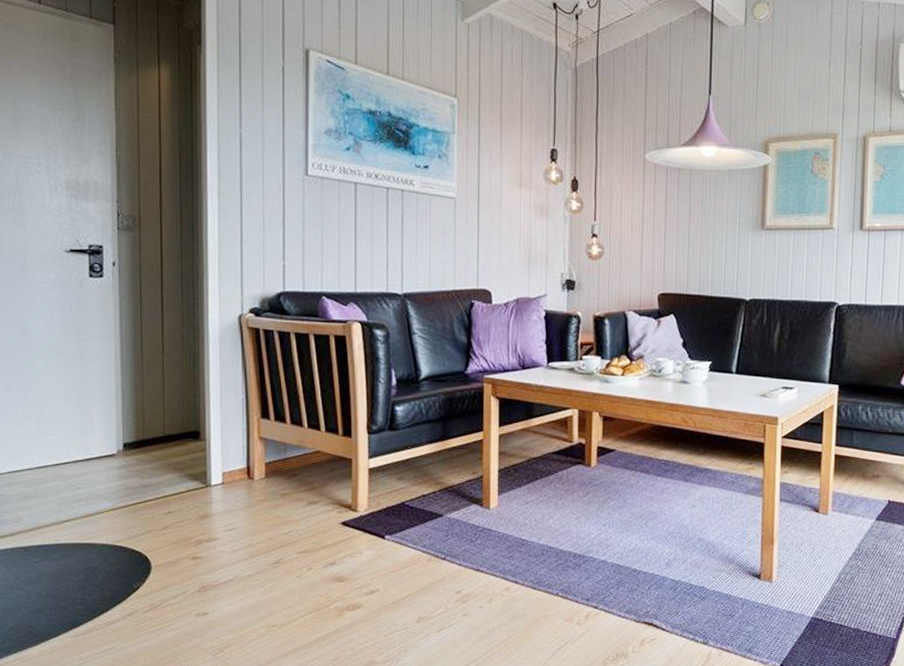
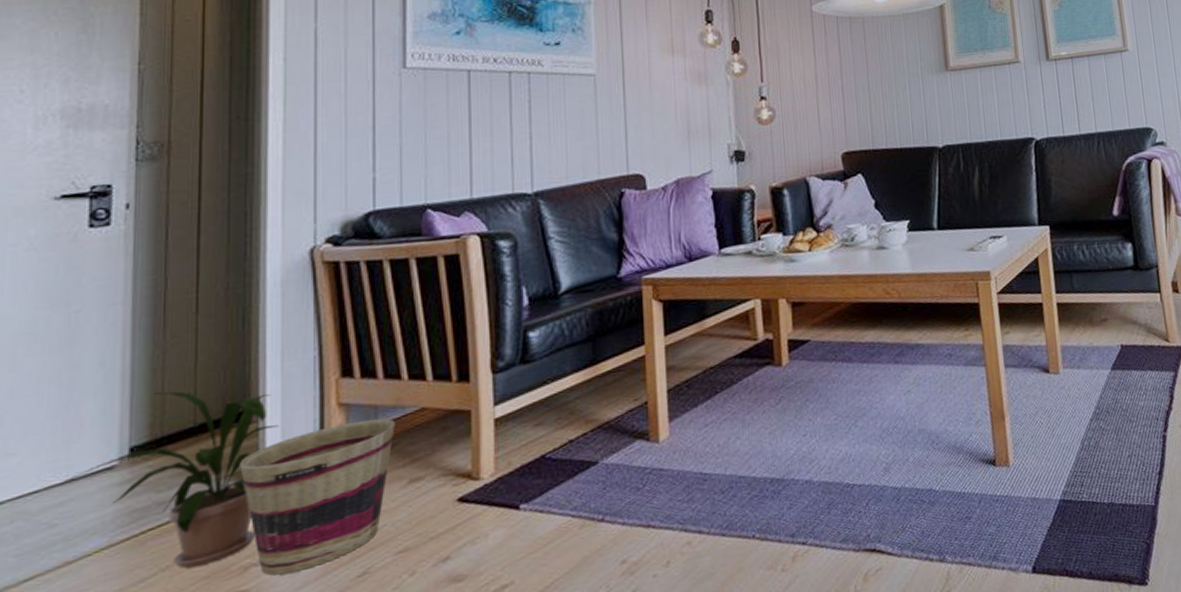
house plant: none [83,407,219,534] -> present [63,391,278,569]
basket: none [194,452,298,551] -> present [240,418,395,576]

